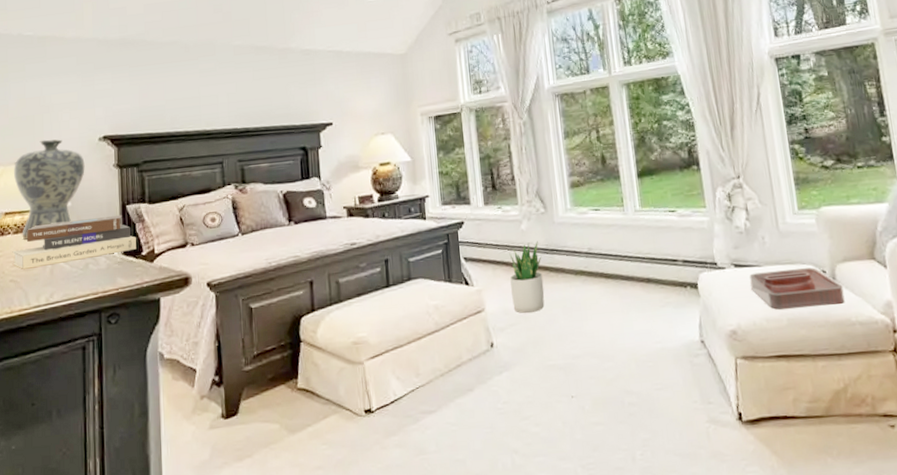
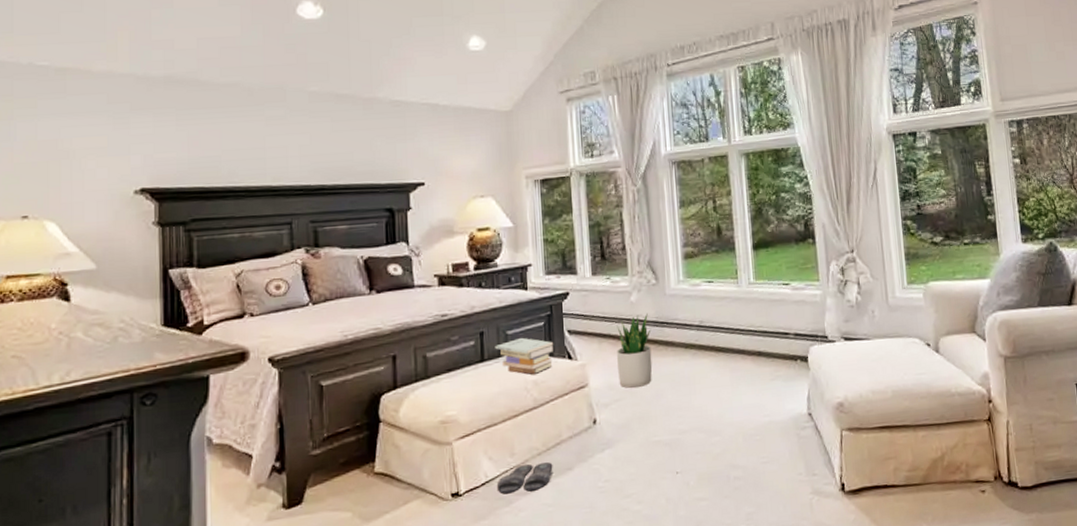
books: present [12,214,136,270] -> none [15,280,181,344]
vase: present [14,139,85,240] -> none [20,190,115,308]
books: none [399,264,452,300] -> present [495,337,554,375]
slippers: none [405,382,456,412] -> present [498,461,553,494]
decorative tray: present [749,267,845,311] -> none [858,341,946,383]

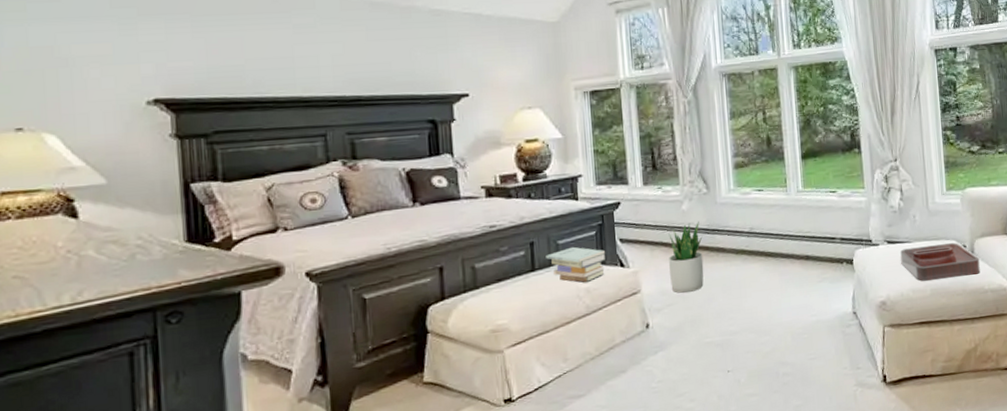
slippers: present [498,461,553,494] -> none [551,365,607,398]
decorative tray: none [858,341,946,383] -> present [900,243,980,282]

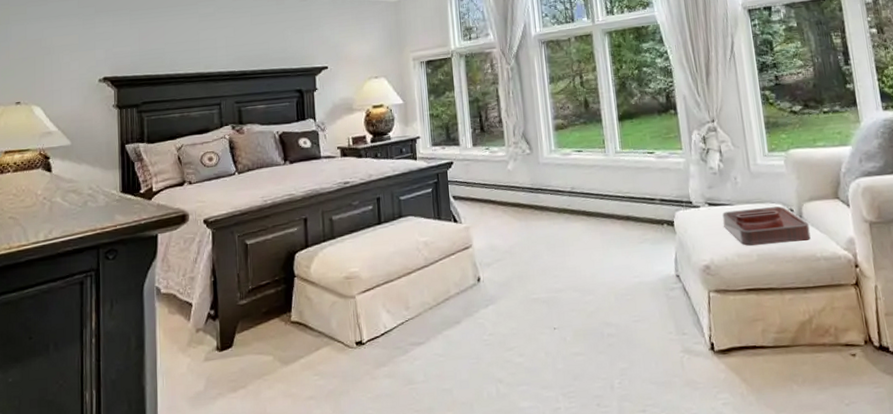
books: present [546,246,606,283] -> none [390,202,441,237]
planter: present [668,221,704,293] -> none [496,180,529,249]

